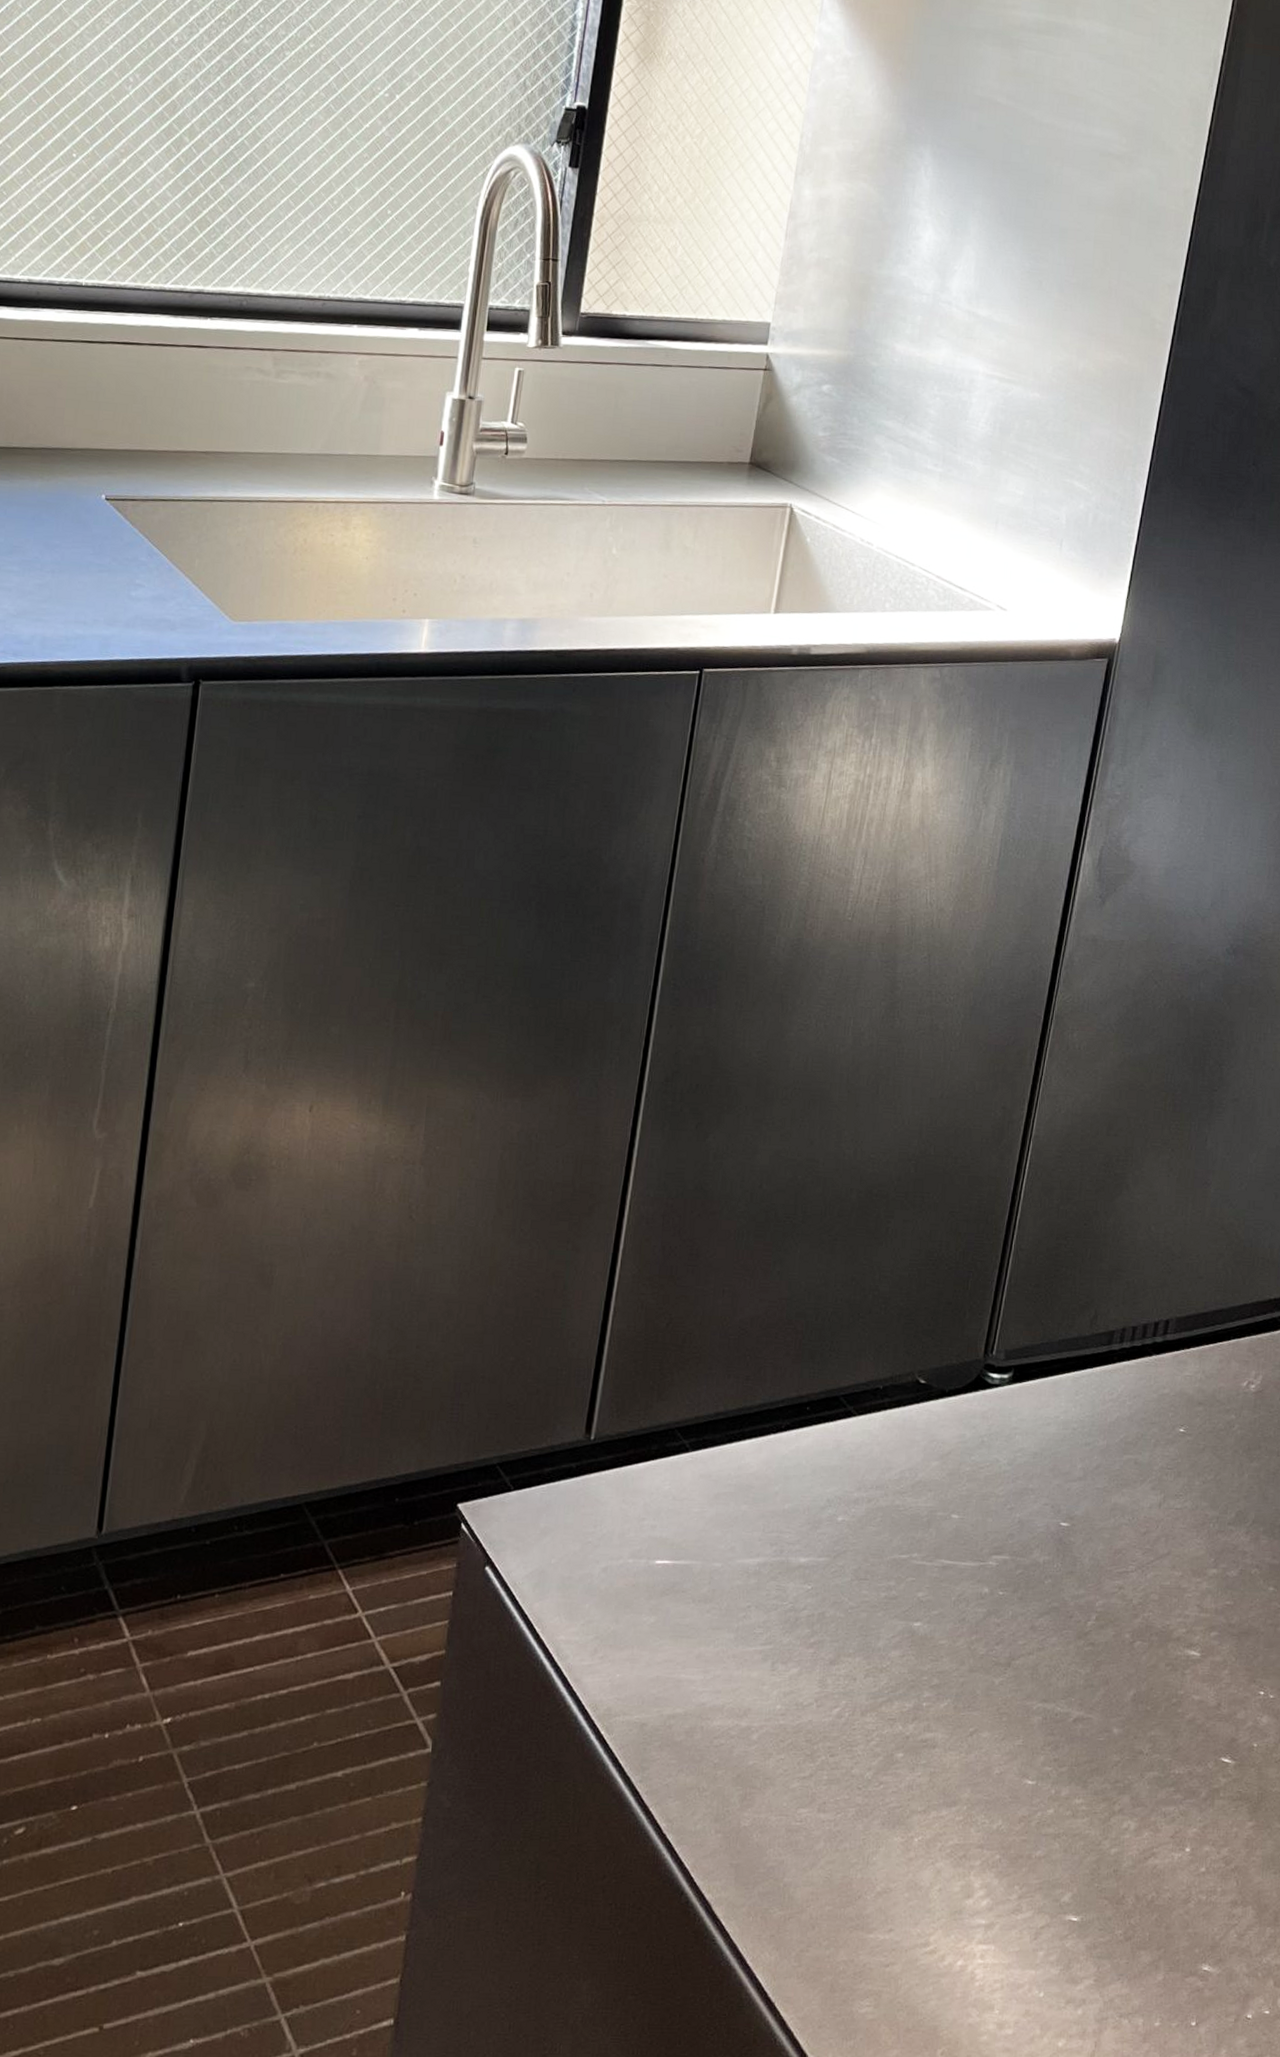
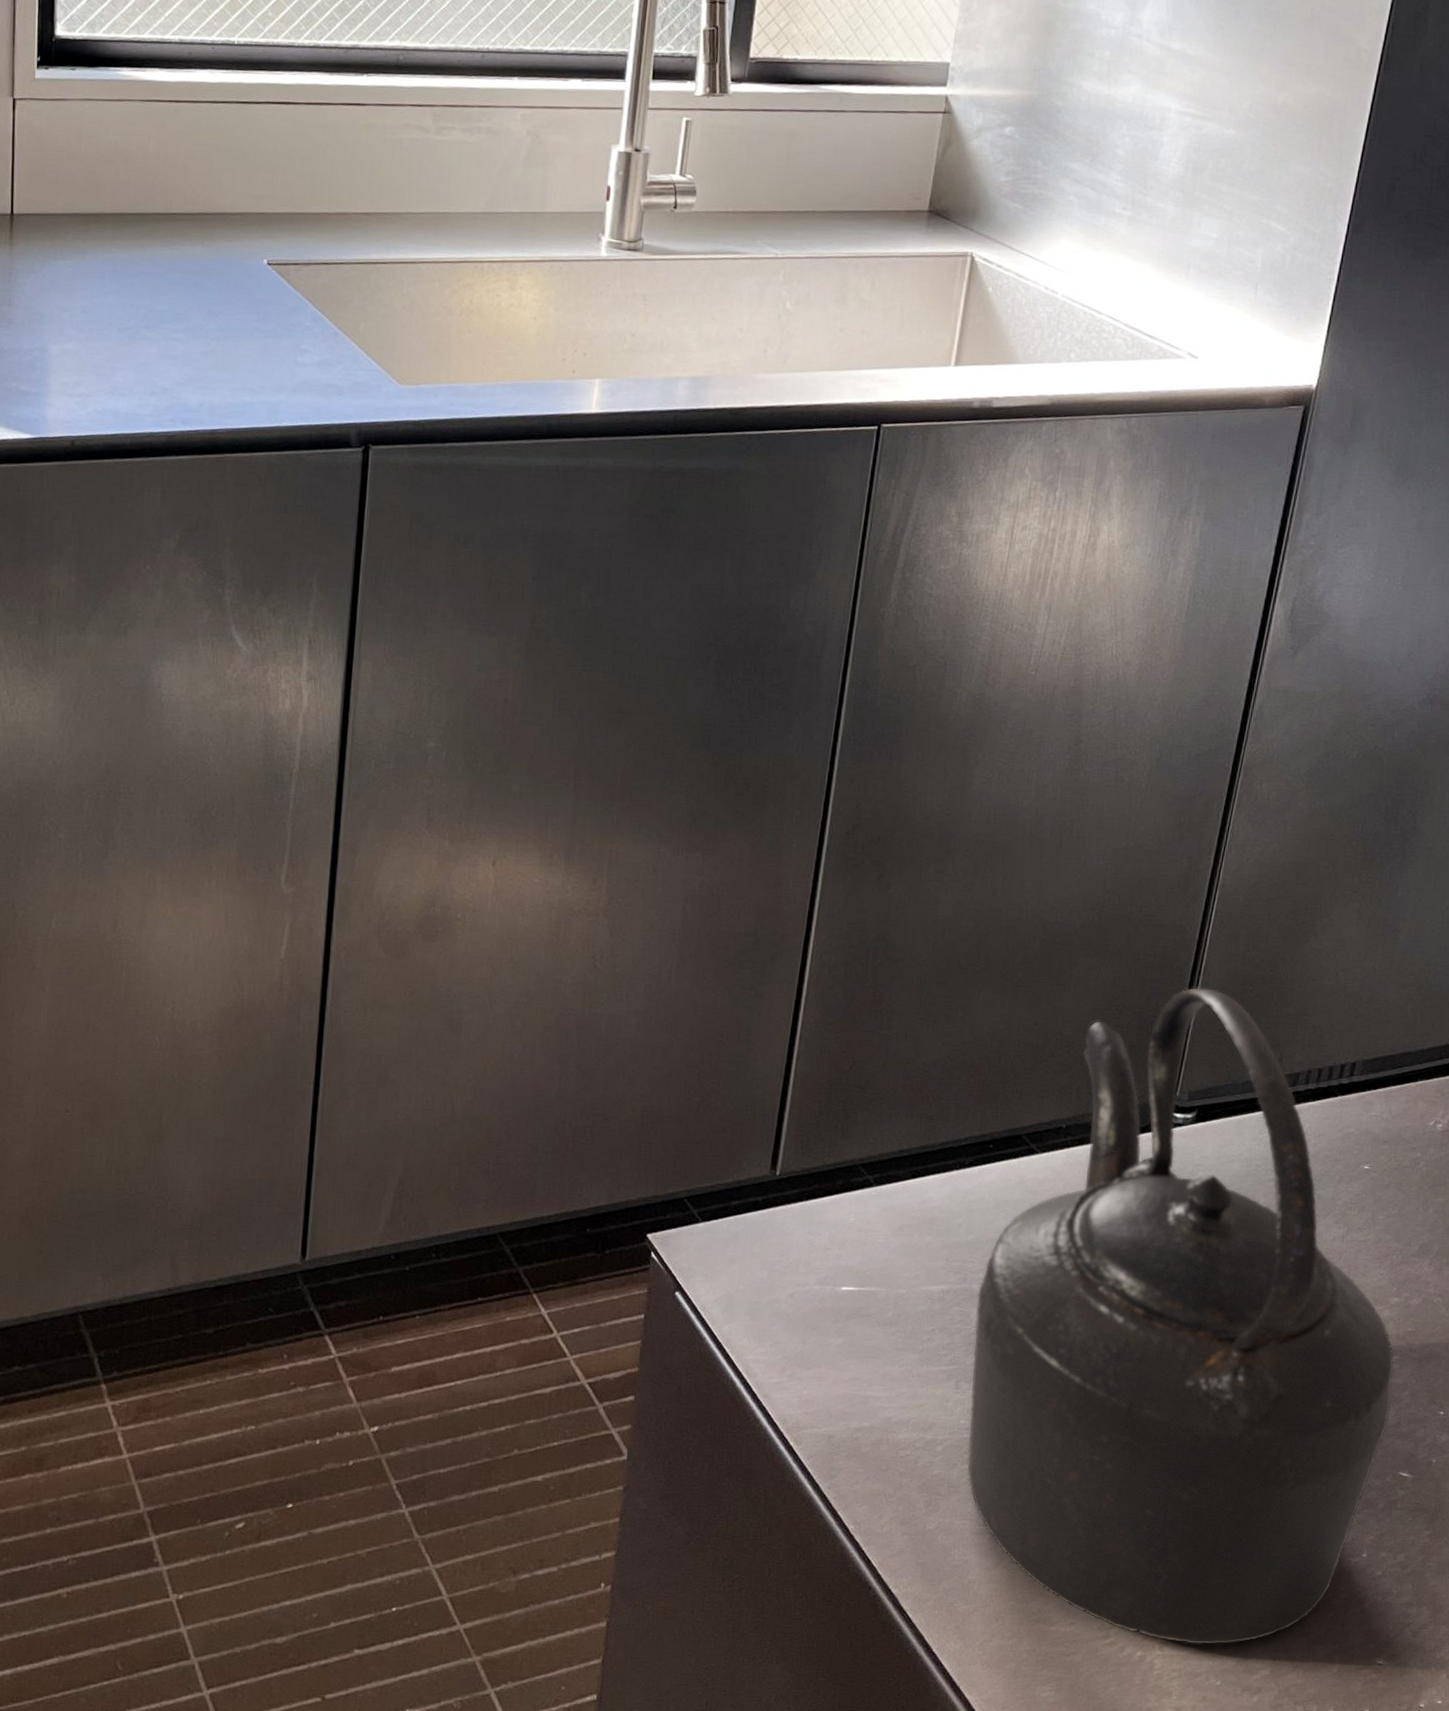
kettle: none [783,1242,1214,1952] -> present [967,988,1395,1645]

